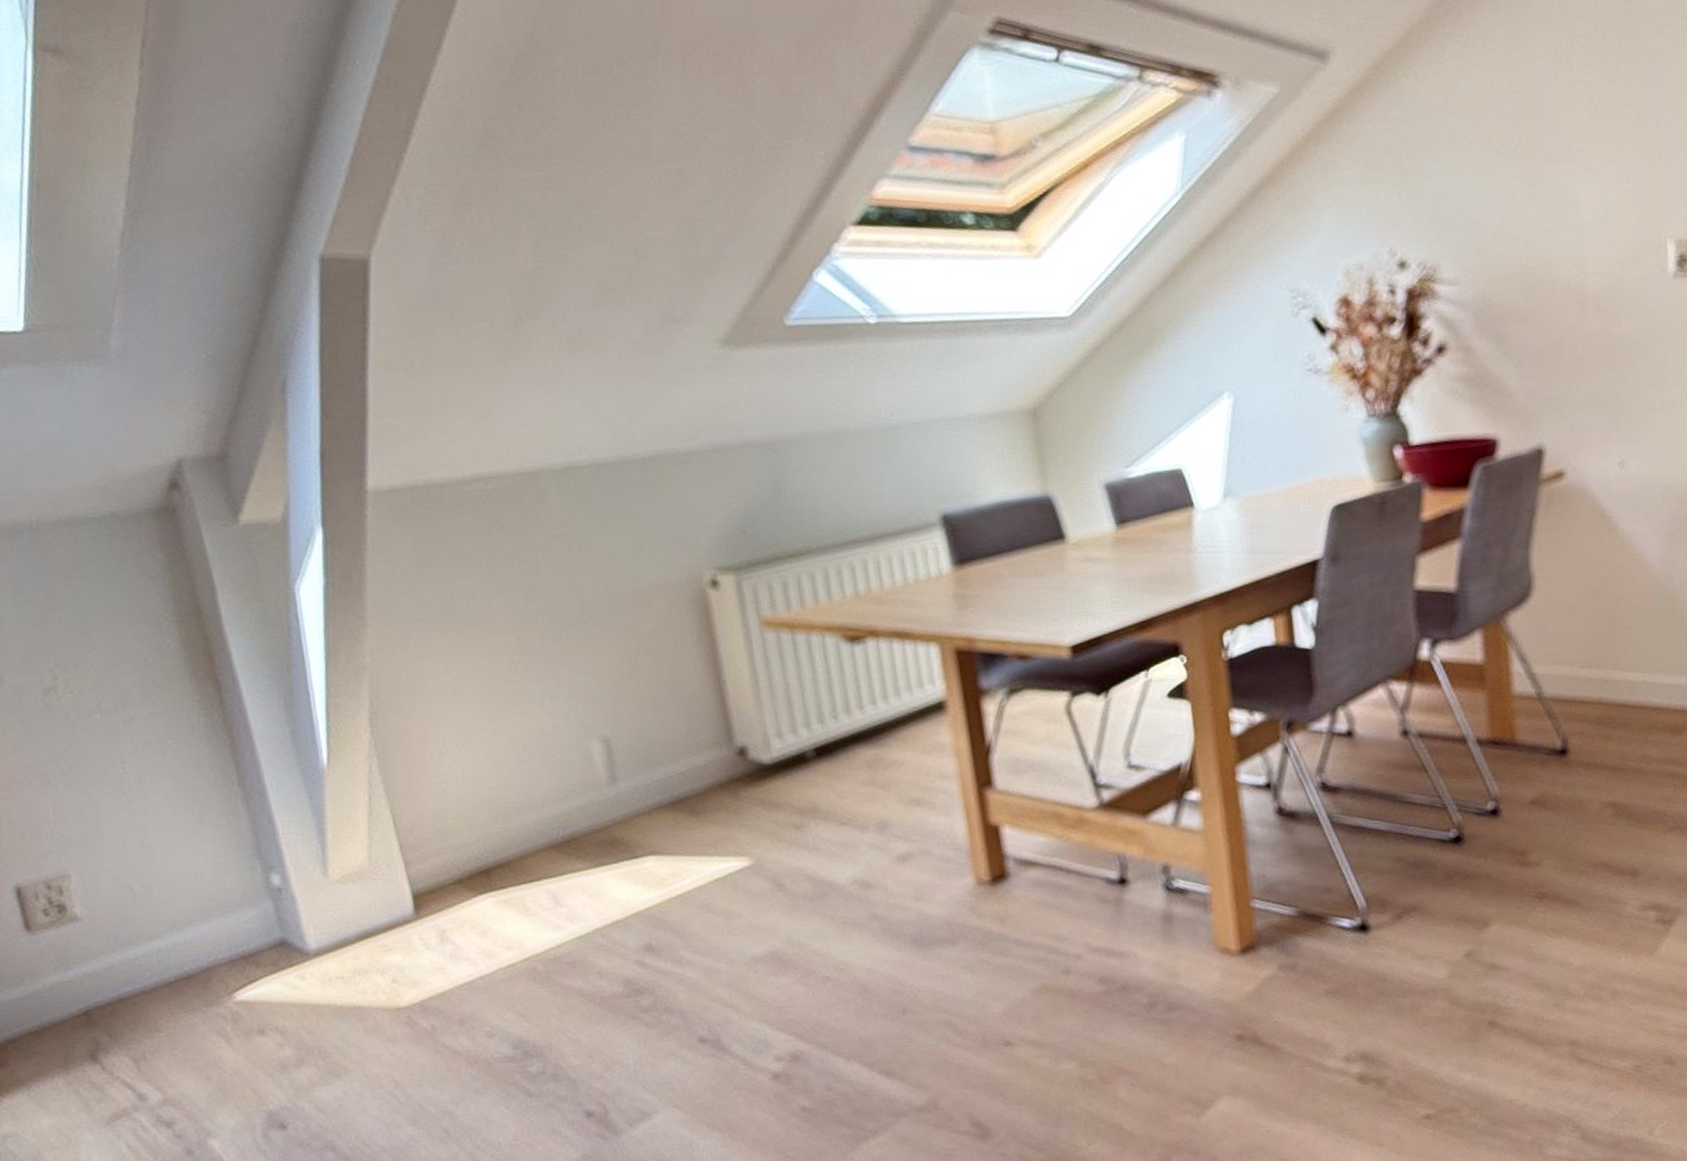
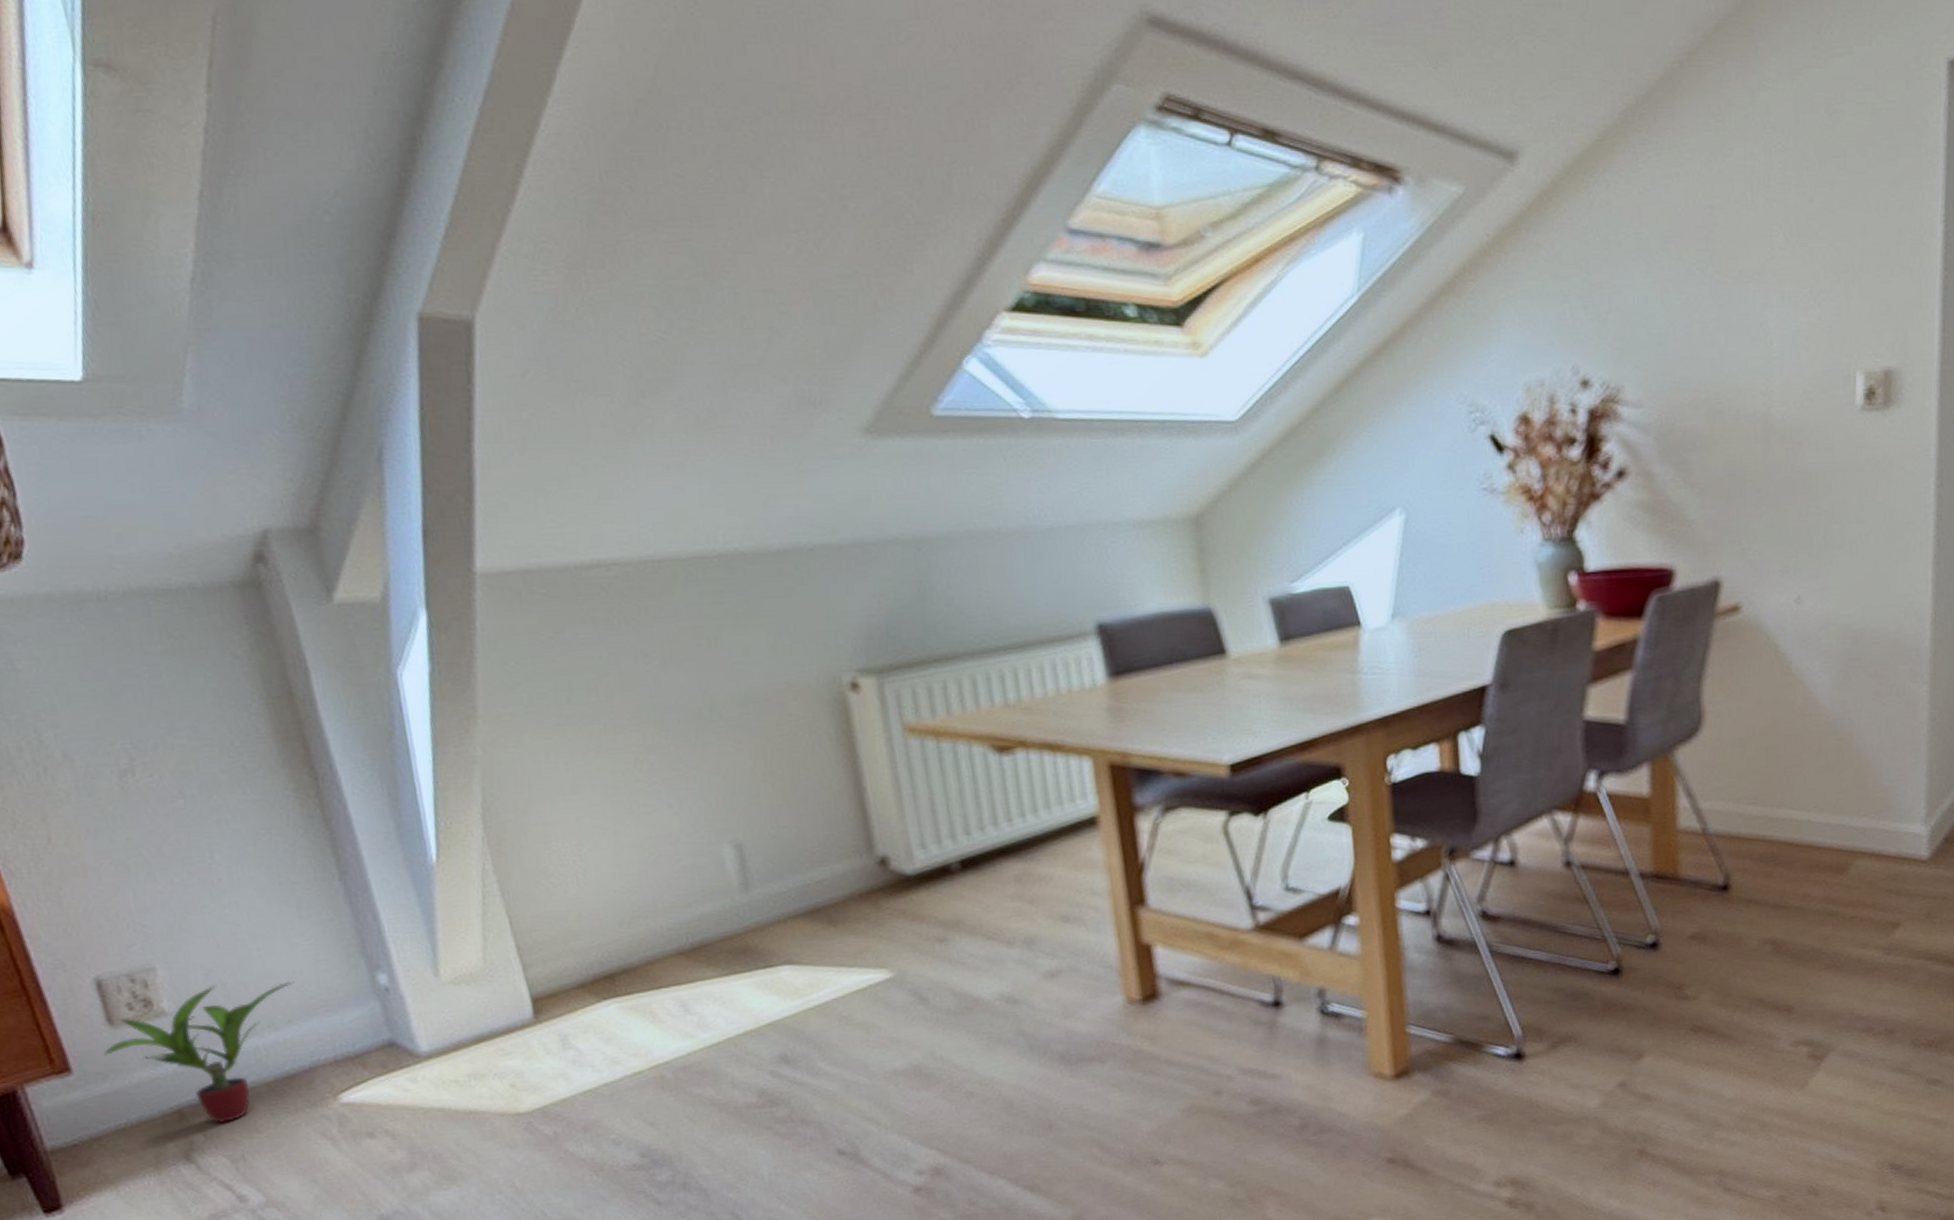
potted plant: none [20,884,195,1024] -> present [103,981,295,1124]

